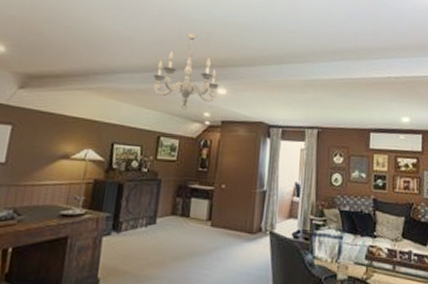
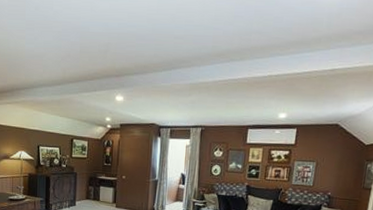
chandelier: present [153,33,219,110] -> none [64,47,117,116]

